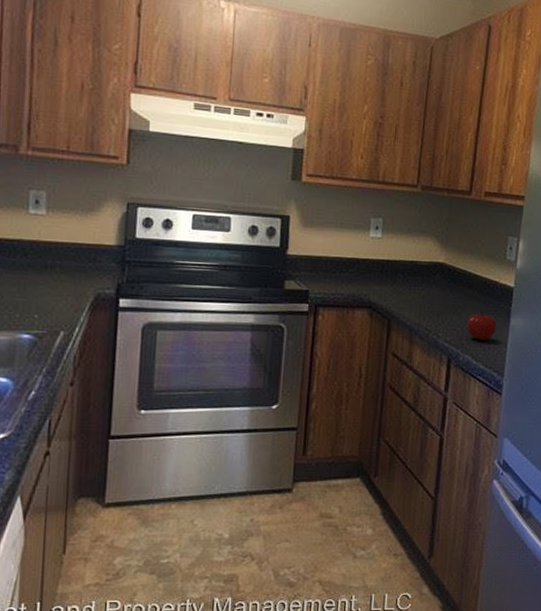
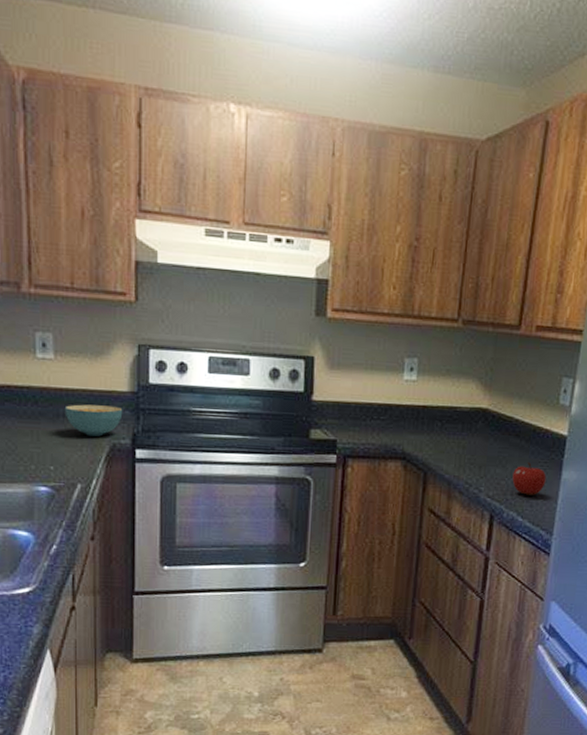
cereal bowl: none [52,256,109,287] -> present [64,404,123,437]

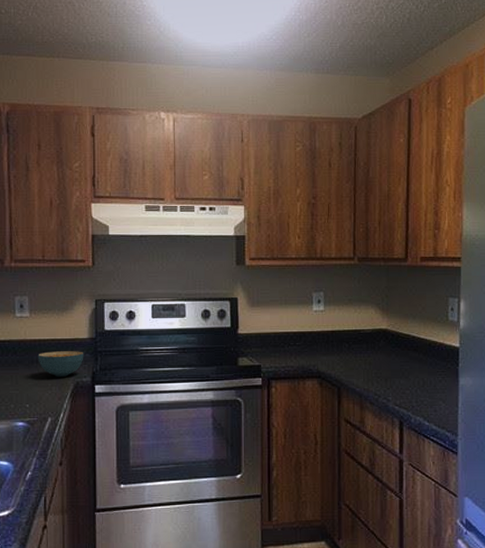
fruit: present [512,462,546,495] -> none [415,372,445,401]

